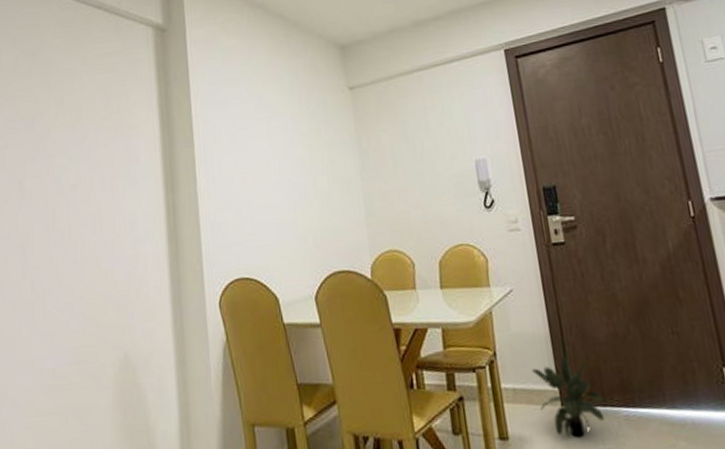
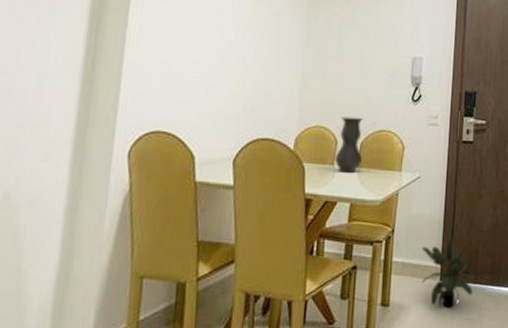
vase: none [412,234,445,296] -> present [334,116,363,173]

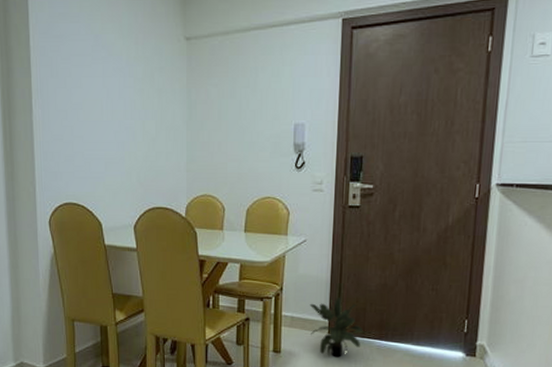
vase: present [334,116,363,173] -> none [223,185,250,237]

